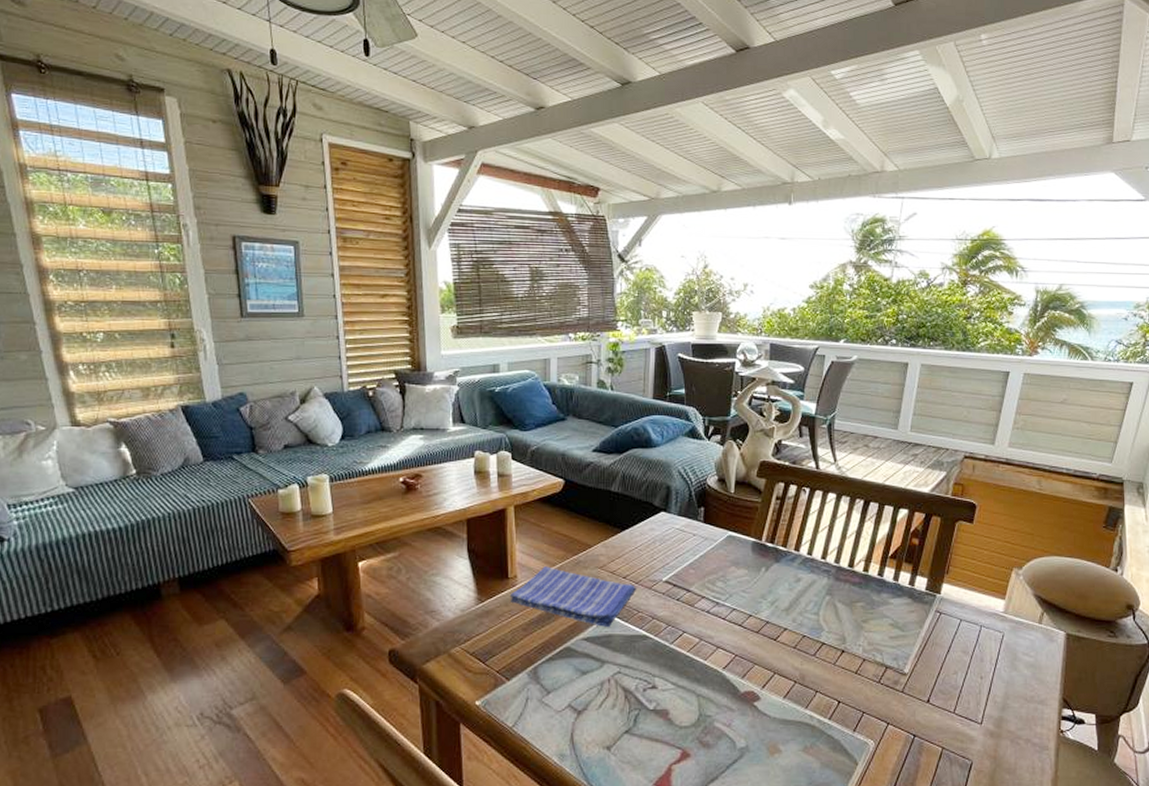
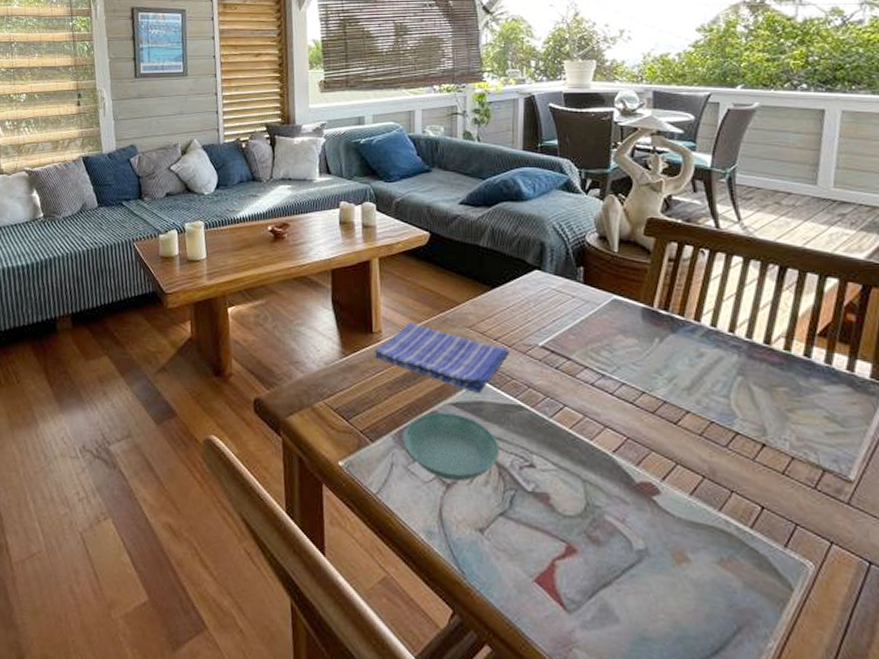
saucer: none [539,648,626,708] -> present [404,412,500,481]

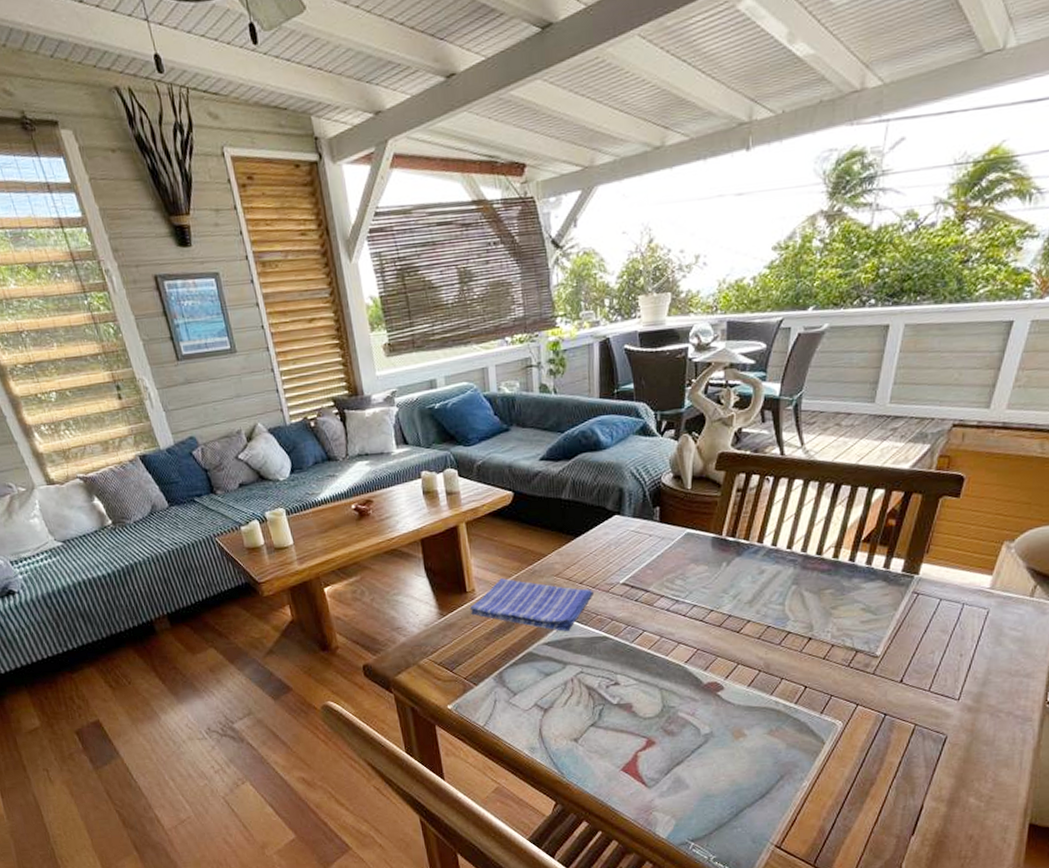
saucer: present [404,412,500,481] -> none [504,651,589,706]

